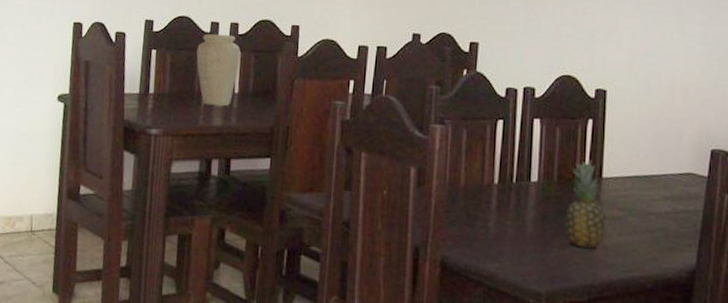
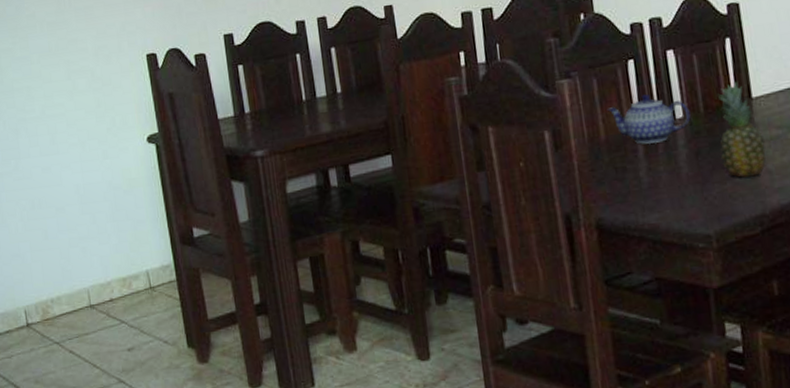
vase: present [196,33,241,106] -> none [286,31,337,113]
teapot: none [470,154,544,200] -> present [606,94,691,144]

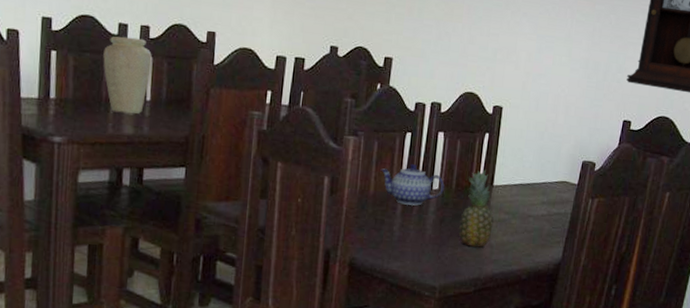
vase: none [286,31,337,113] -> present [103,36,152,114]

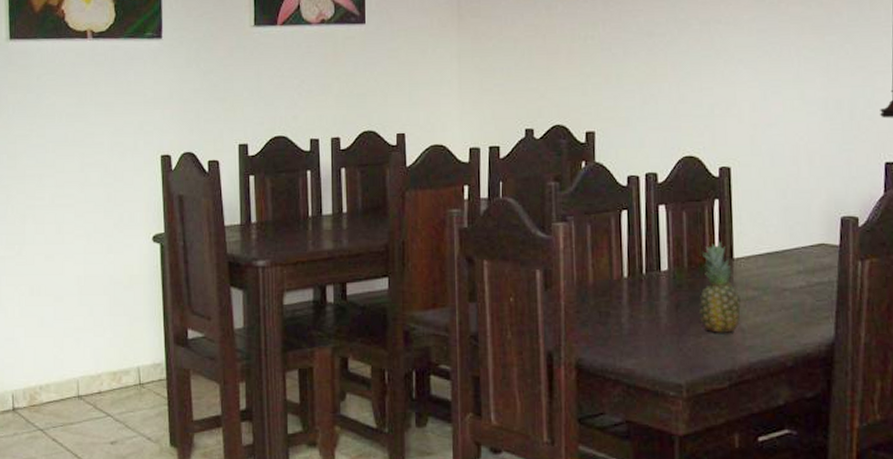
vase: present [103,36,152,114] -> none [298,151,345,229]
teapot: present [380,164,445,206] -> none [597,245,675,292]

